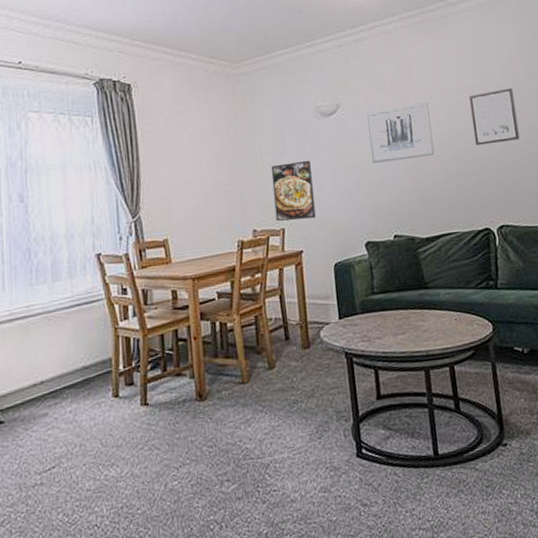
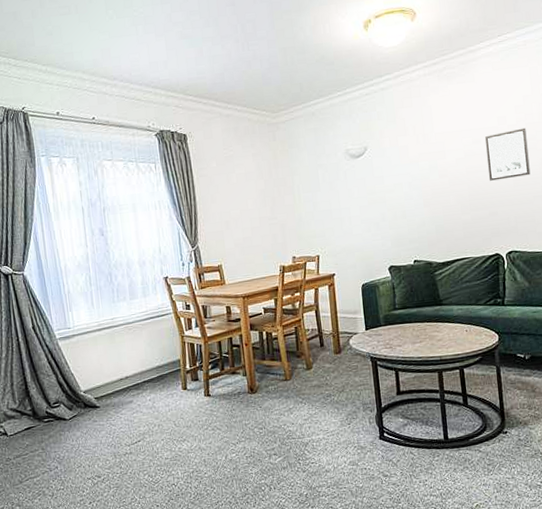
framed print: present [271,160,316,221] -> none [307,196,346,249]
wall art: present [367,101,435,163] -> none [391,142,452,198]

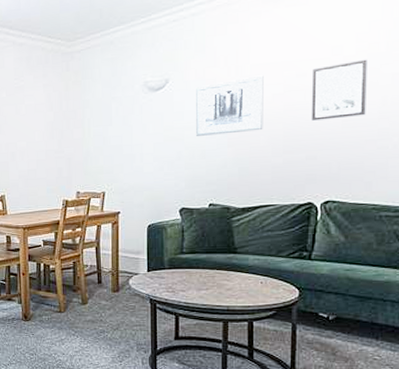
wall art: none [391,142,452,198] -> present [196,75,264,136]

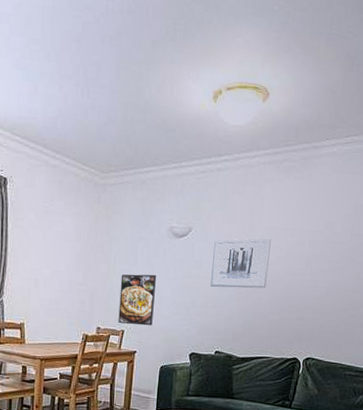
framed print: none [97,132,135,186] -> present [118,274,156,326]
wall art: present [311,59,367,121] -> none [303,237,350,287]

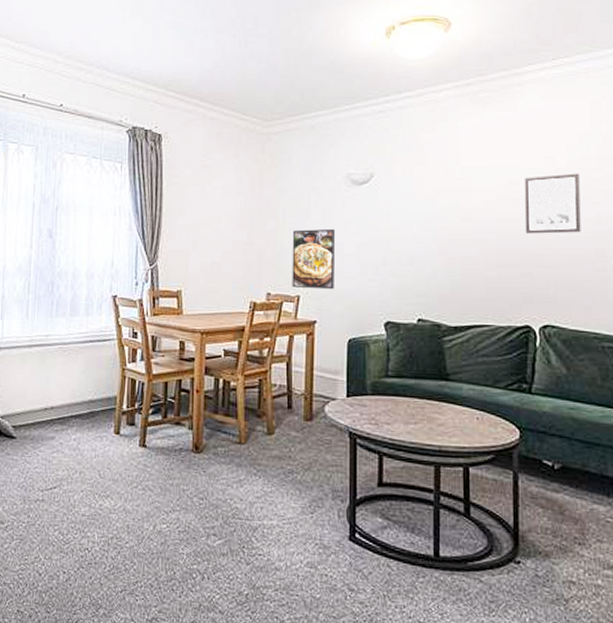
wall art: present [211,237,271,289] -> none [403,179,475,240]
wall art: none [303,237,350,287] -> present [524,173,581,234]

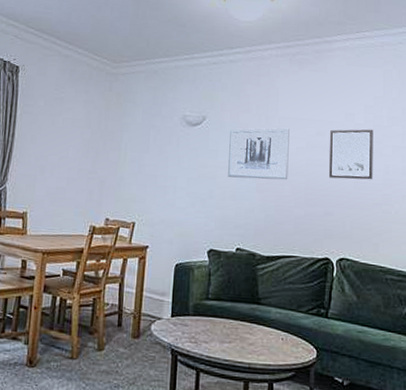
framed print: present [292,228,335,290] -> none [128,162,169,218]
wall art: none [403,179,475,240] -> present [228,127,290,180]

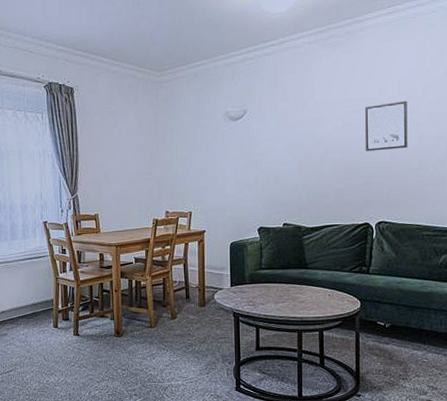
wall art: present [228,127,290,180] -> none [270,110,327,162]

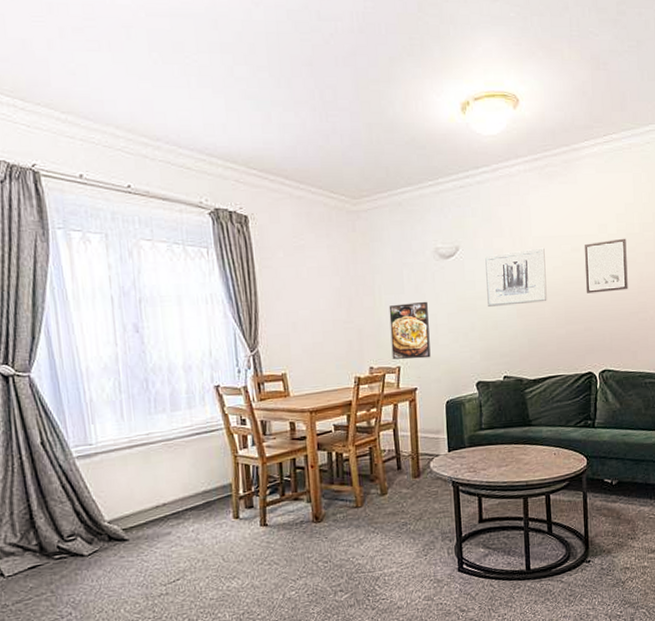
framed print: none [184,157,218,206] -> present [389,301,431,359]
wall art: none [270,110,327,162] -> present [485,248,547,307]

